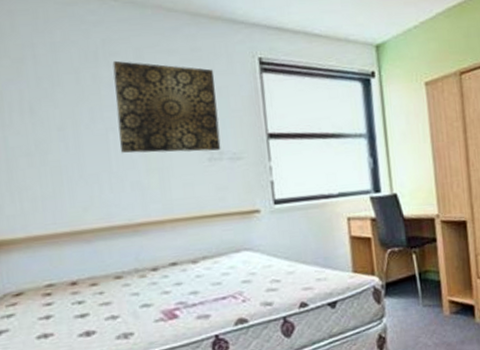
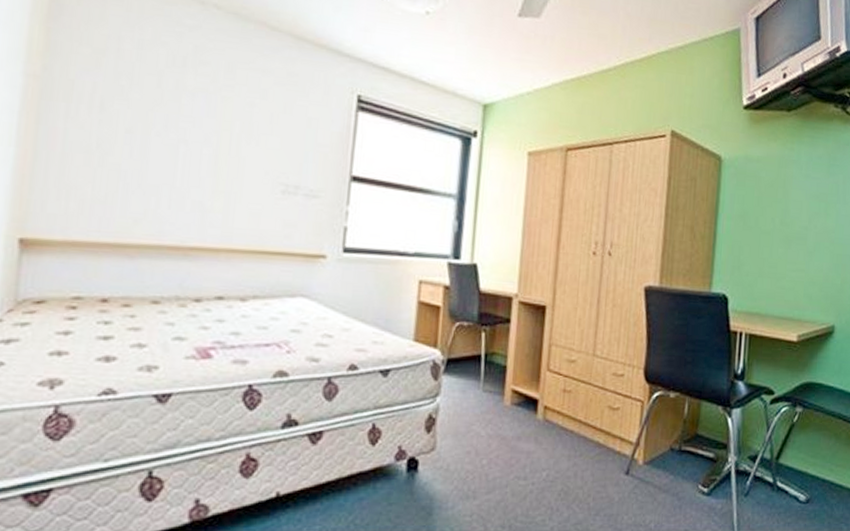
wall art: present [112,60,221,153] -> none [188,70,308,184]

